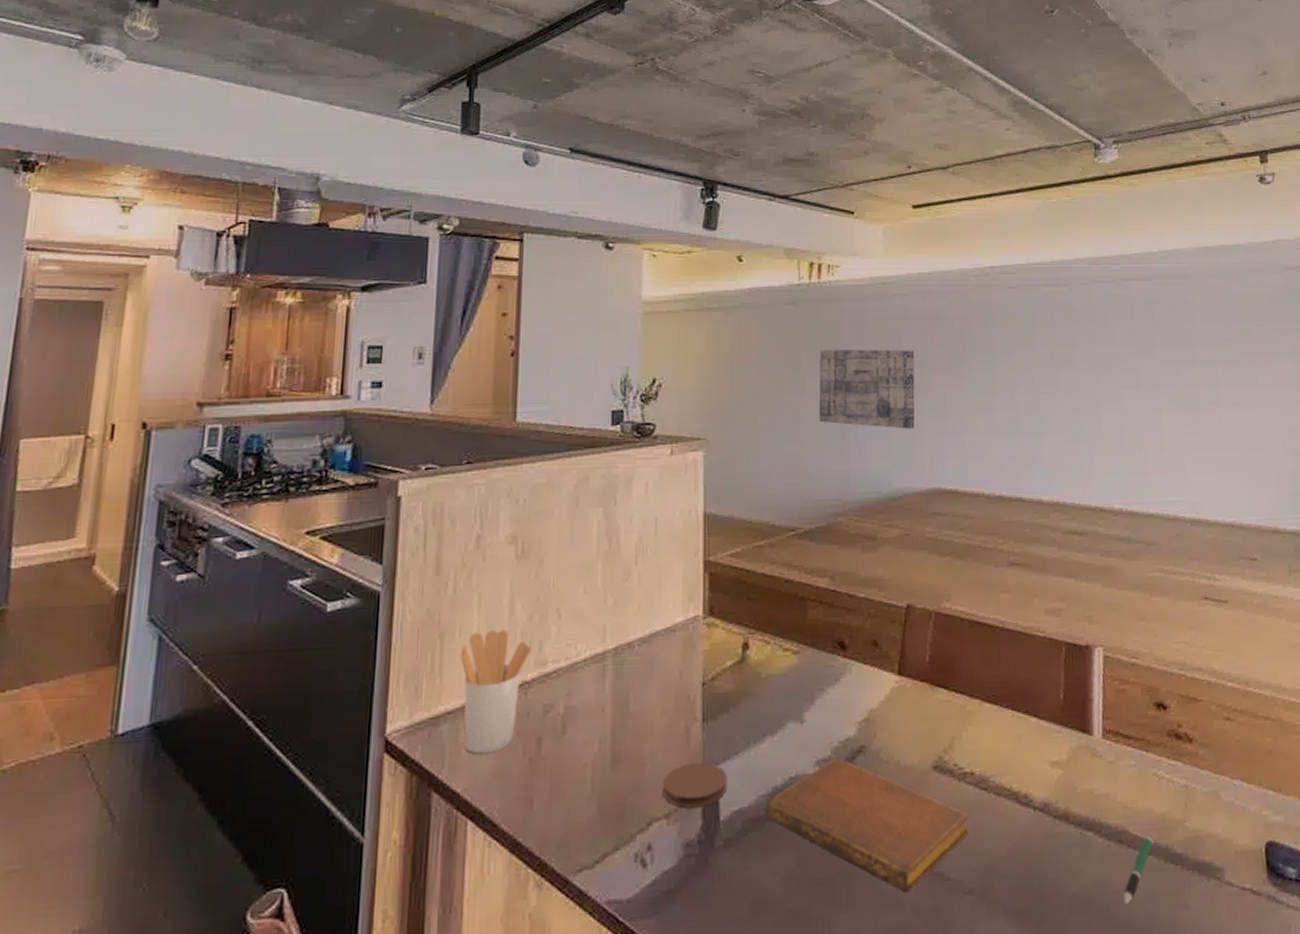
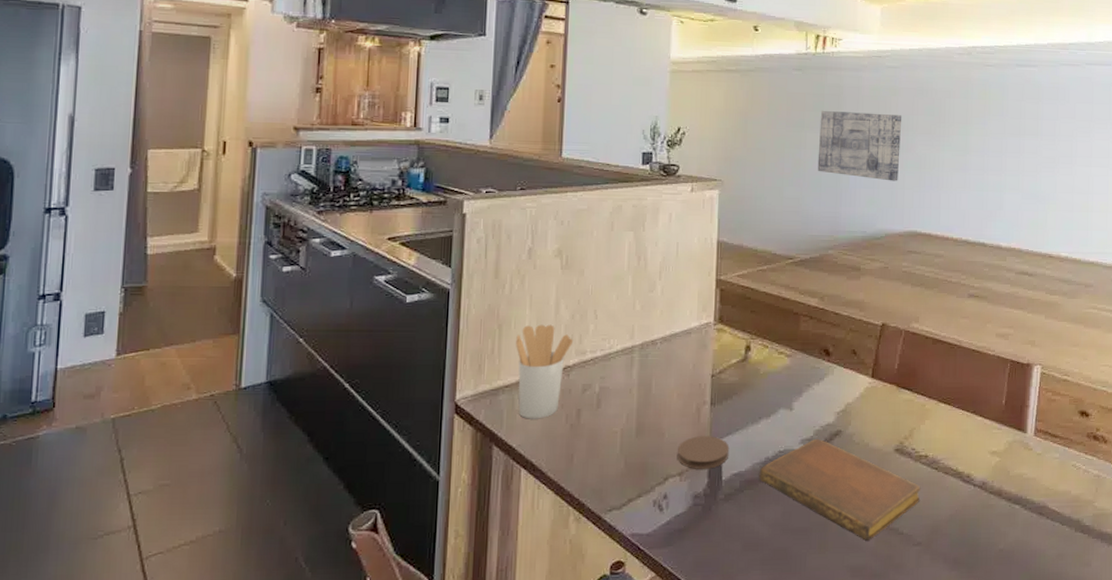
pen: present [1123,835,1153,905] -> none [1040,510,1067,560]

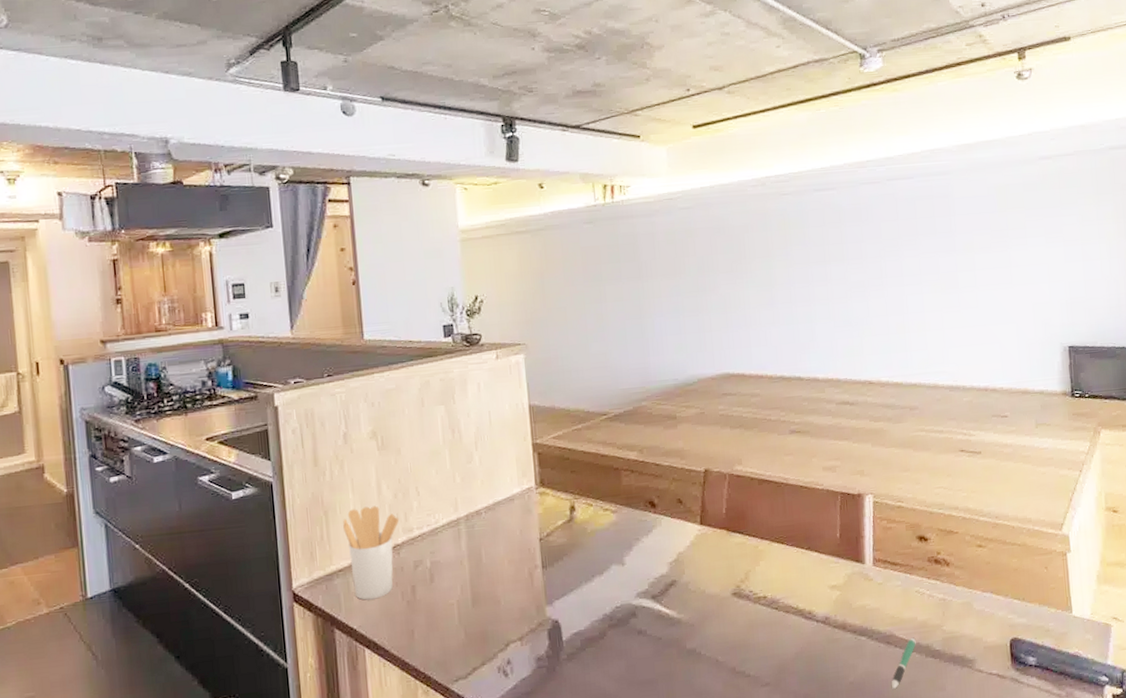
coaster: present [677,436,730,469] -> none [515,598,567,633]
notebook: present [759,438,921,541] -> none [598,590,763,686]
wall art: present [817,110,902,181] -> none [617,256,704,325]
pen: none [1040,510,1067,560] -> present [892,637,916,689]

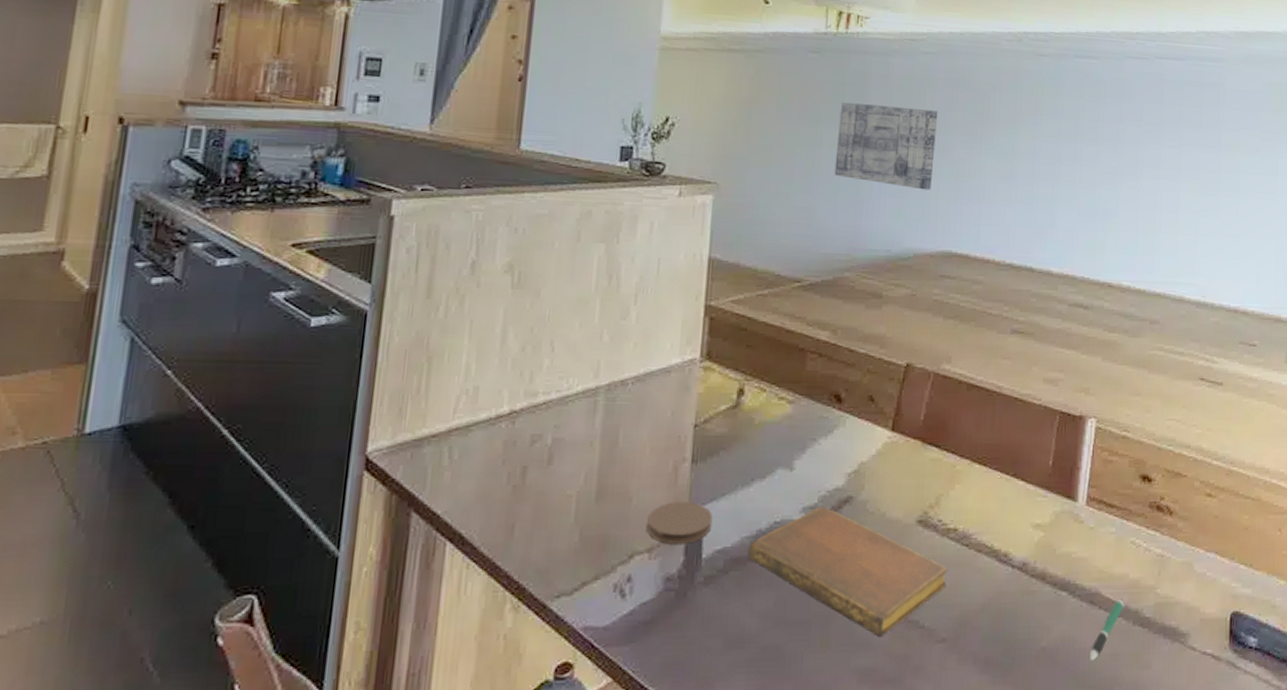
utensil holder: present [343,505,399,600] -> none [446,357,523,478]
coaster: none [515,598,567,633] -> present [646,502,713,544]
notebook: none [598,590,763,686] -> present [748,506,948,636]
wall art: none [617,256,704,325] -> present [834,101,938,190]

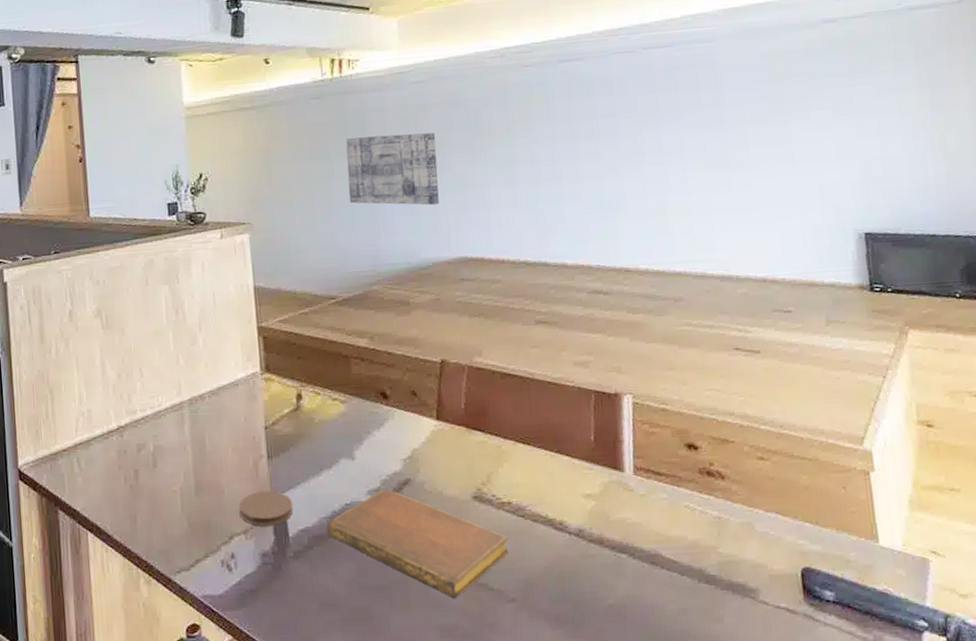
pen: present [1090,599,1124,661] -> none [658,559,687,616]

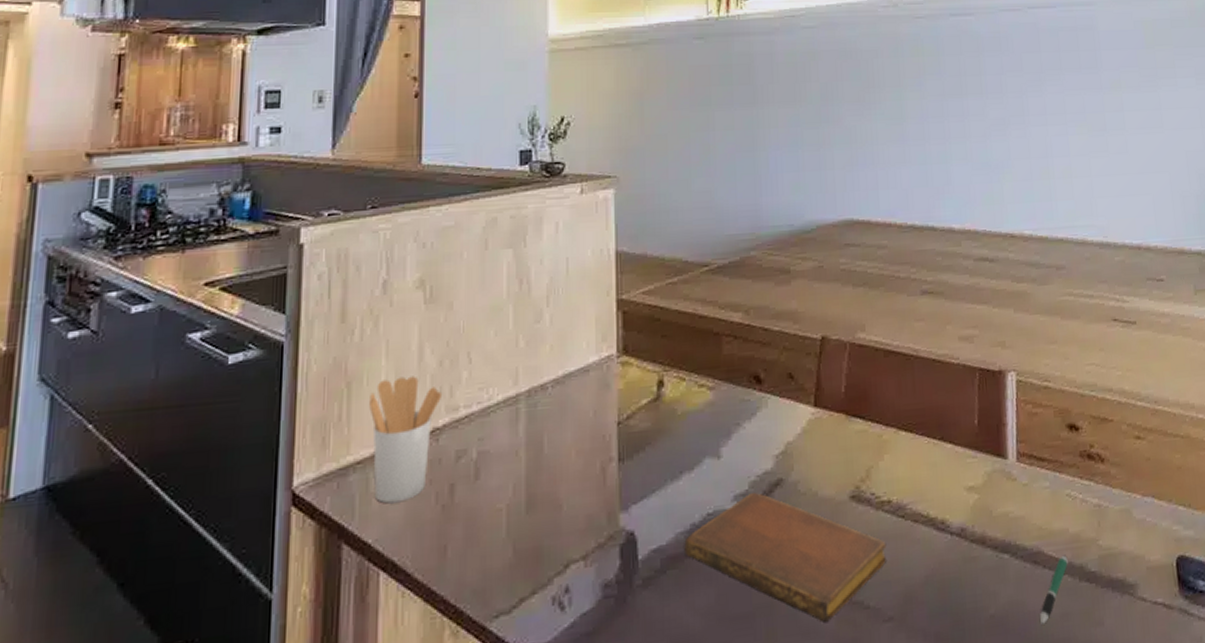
utensil holder: none [67,385,123,482] -> present [369,375,443,504]
coaster: present [239,491,294,527] -> none [579,502,646,549]
wall art: present [345,133,439,205] -> none [729,82,826,162]
pen: none [658,559,687,616] -> present [1040,555,1068,624]

